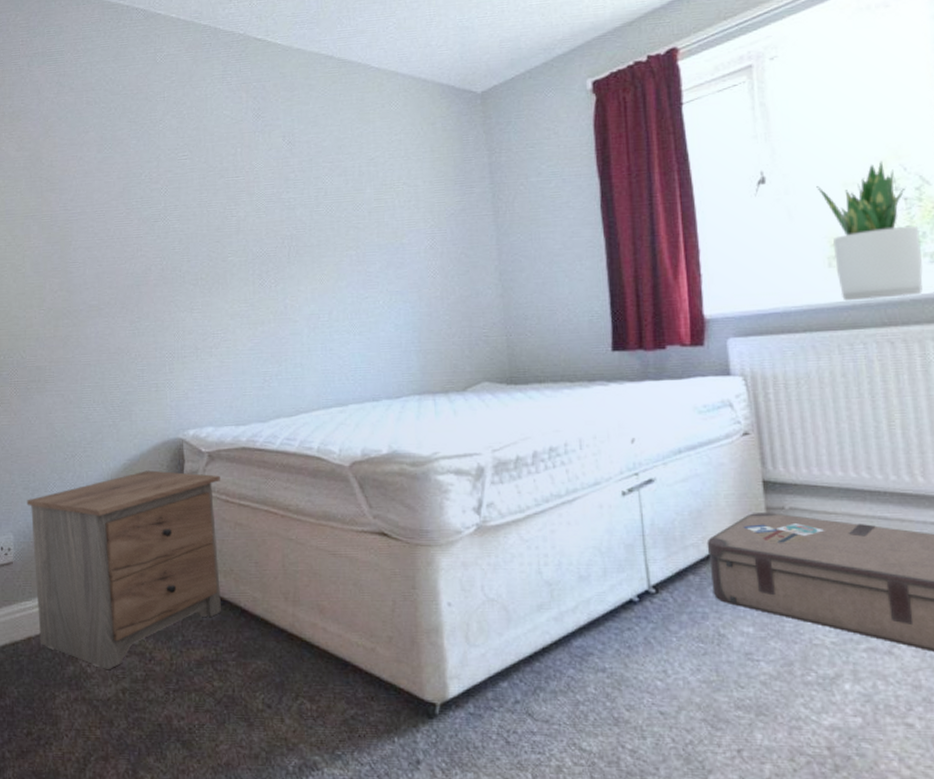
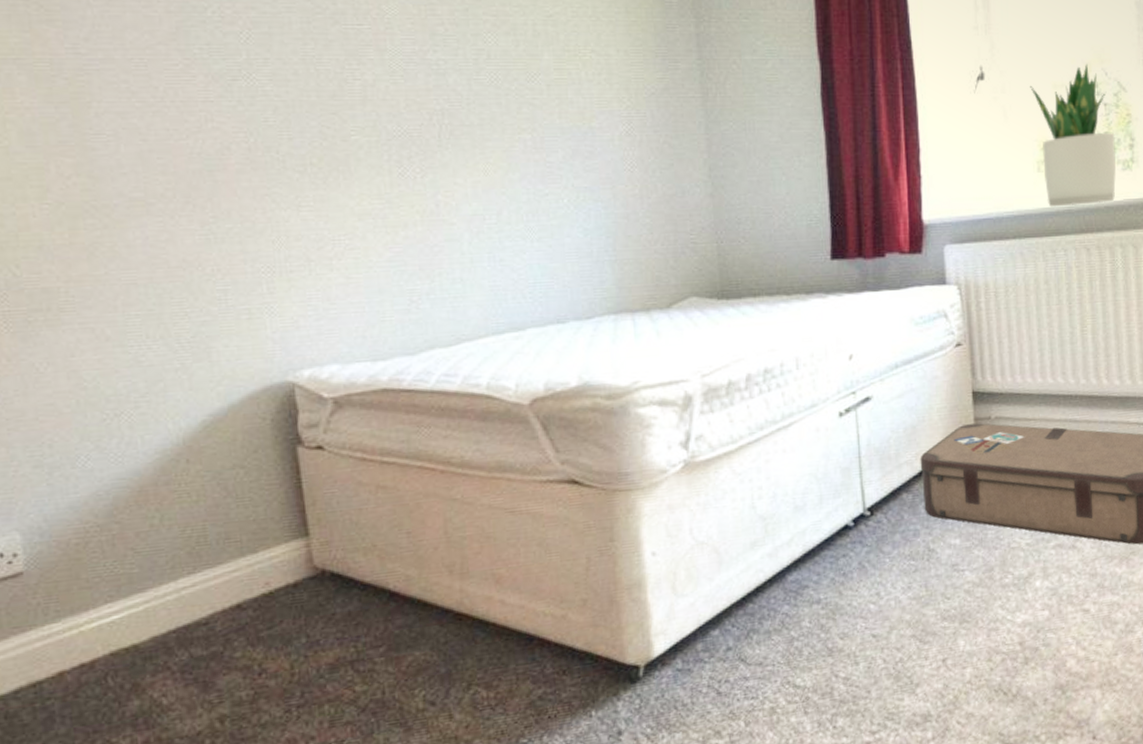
nightstand: present [26,470,221,670] -> none [40,426,362,697]

